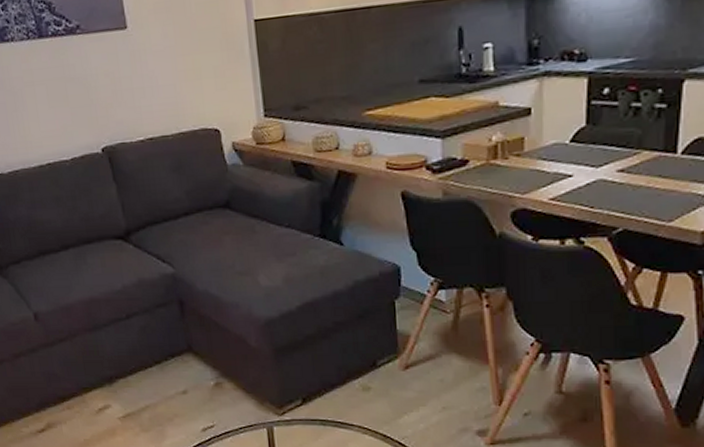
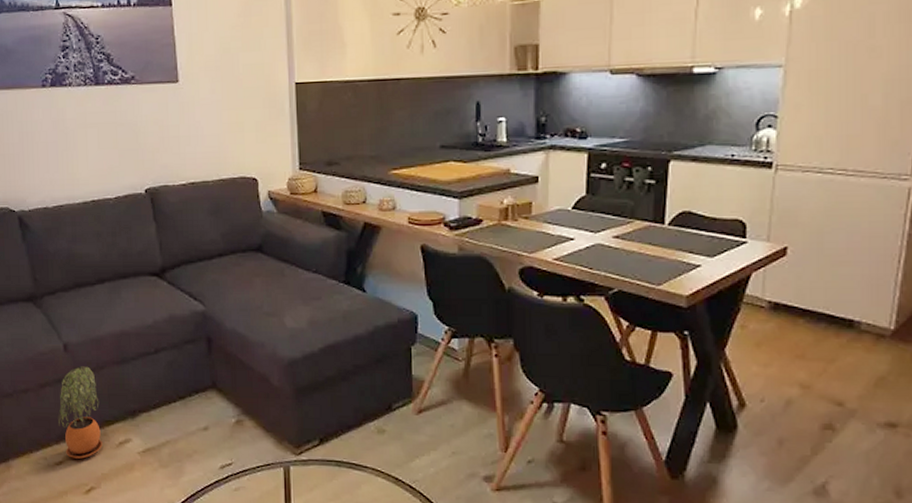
potted plant: none [35,335,82,426] -> present [57,366,102,459]

